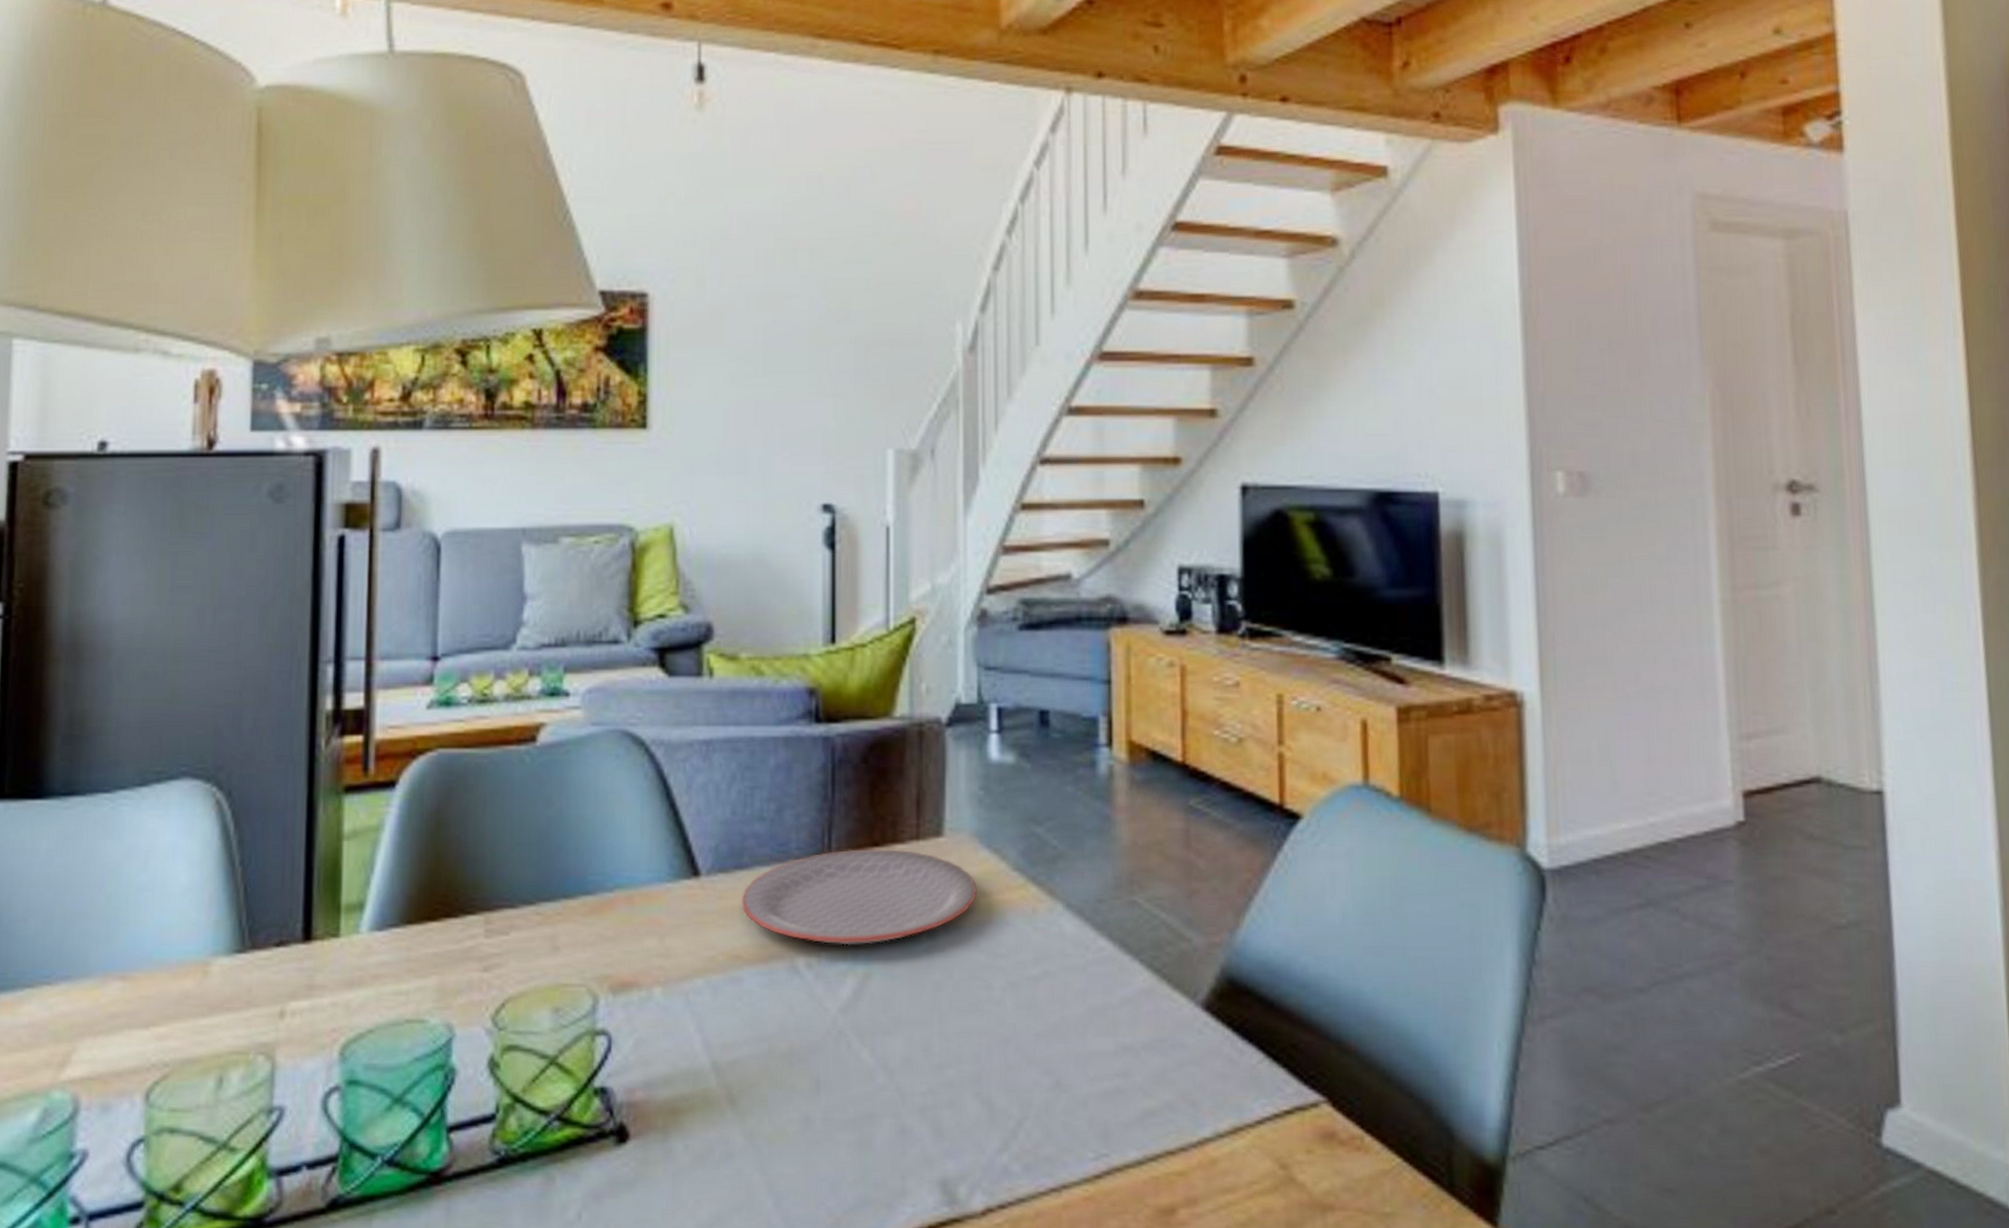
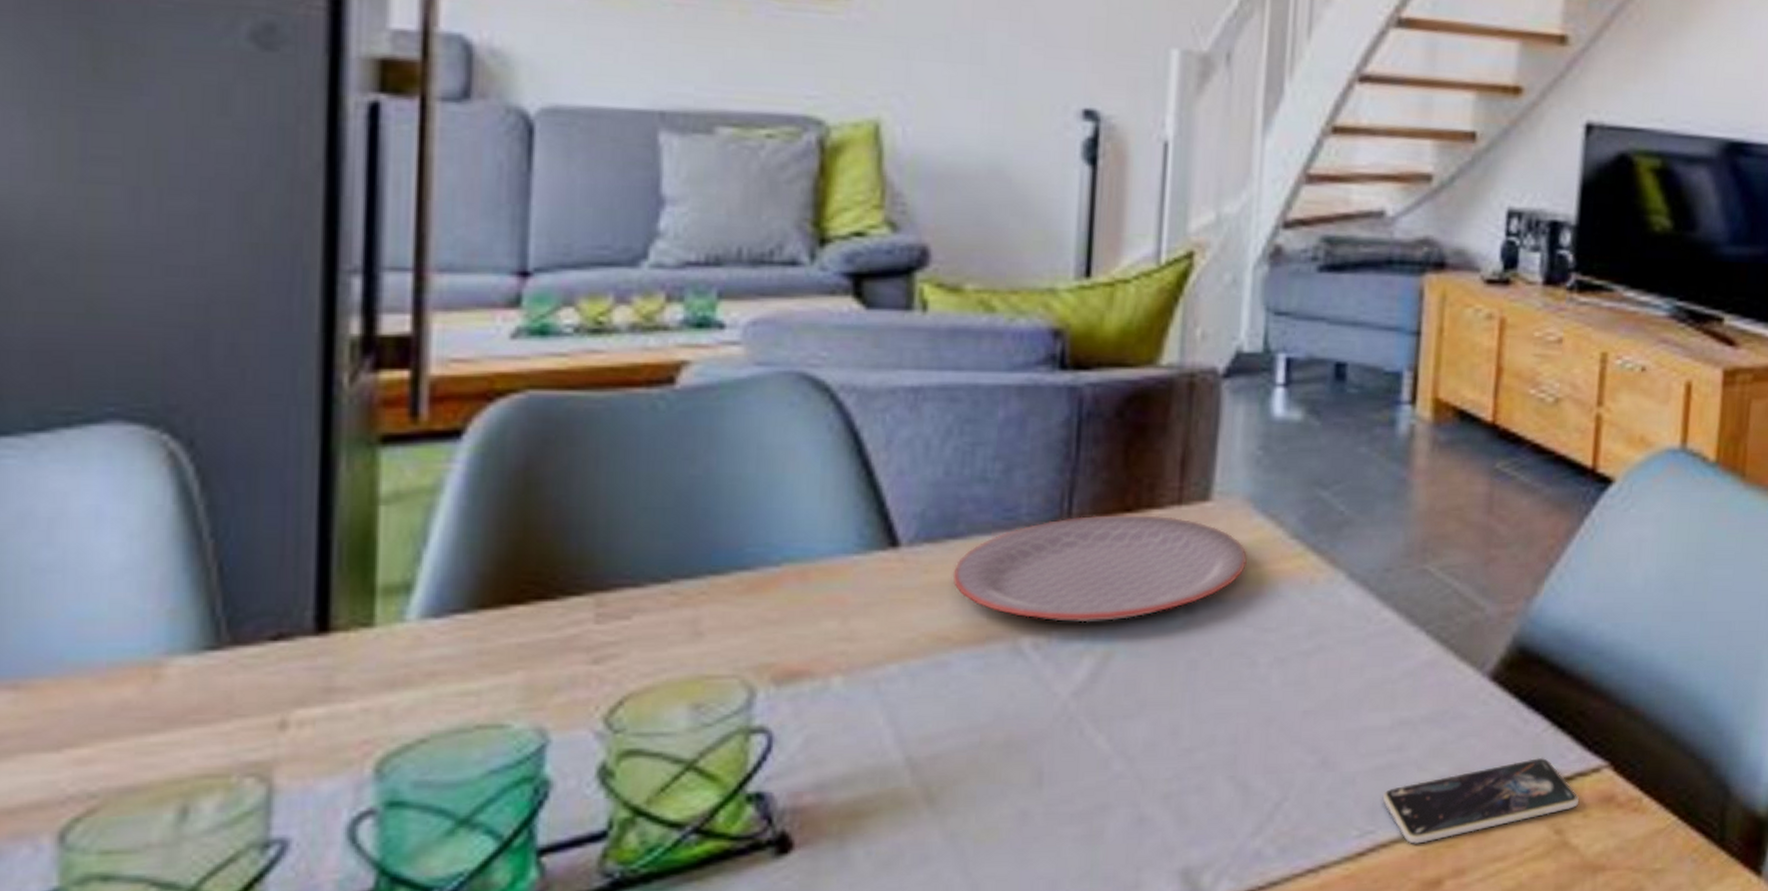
smartphone: none [1113,1089,1300,1170] -> present [1382,757,1579,844]

